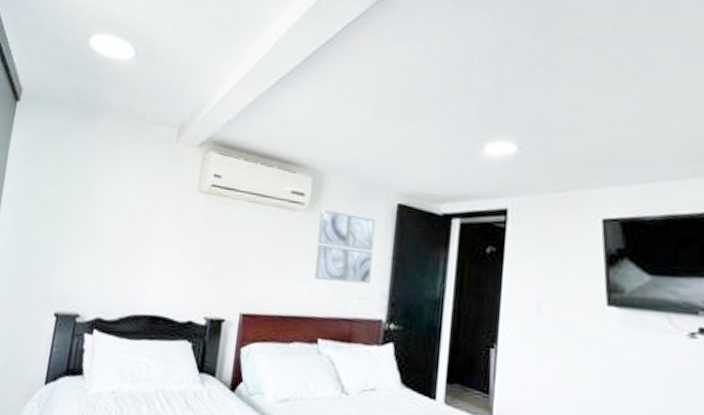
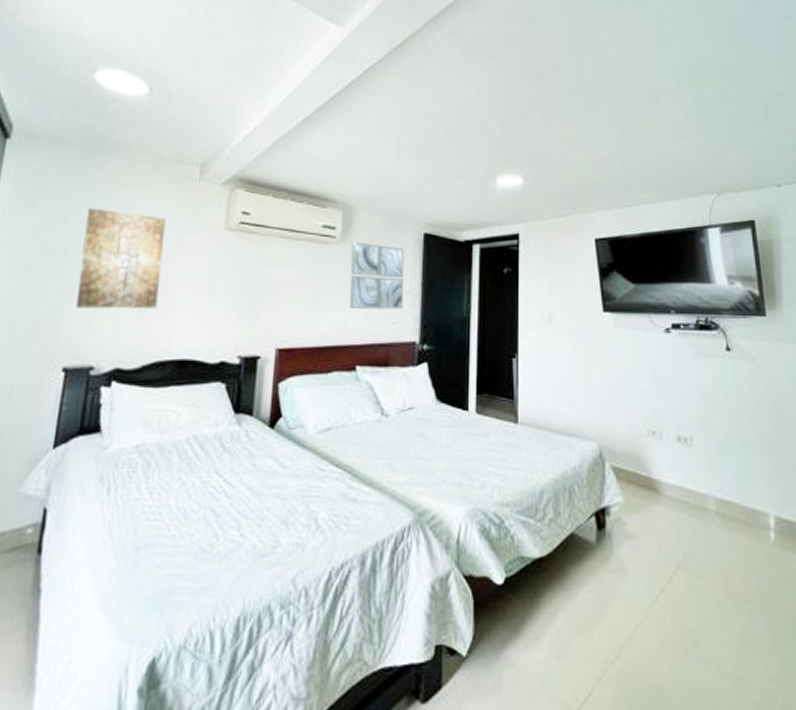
wall art: none [67,166,145,265] -> present [76,208,166,309]

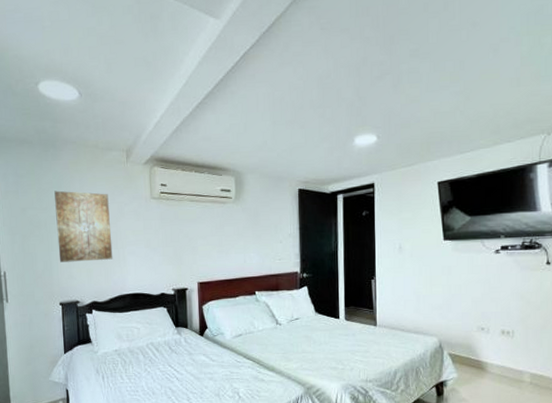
wall art: present [350,242,405,310] -> none [244,200,286,251]

